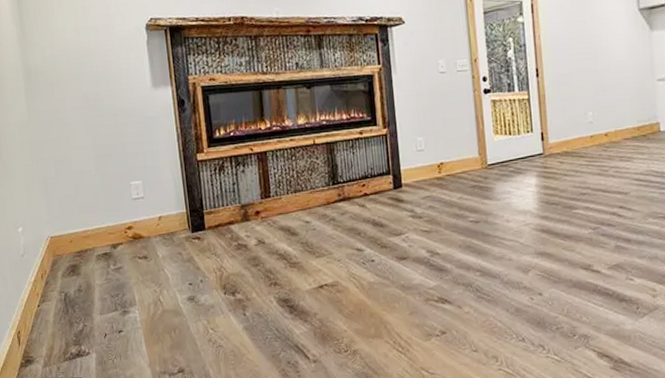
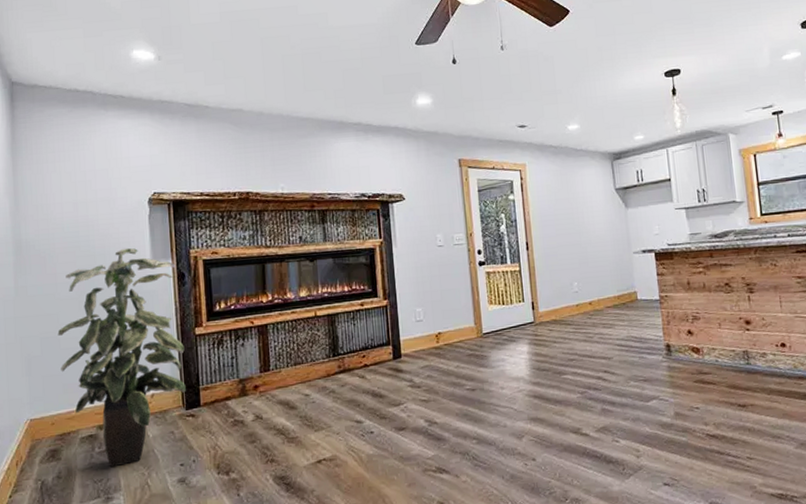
indoor plant: none [69,74,191,284] -> present [57,247,186,468]

